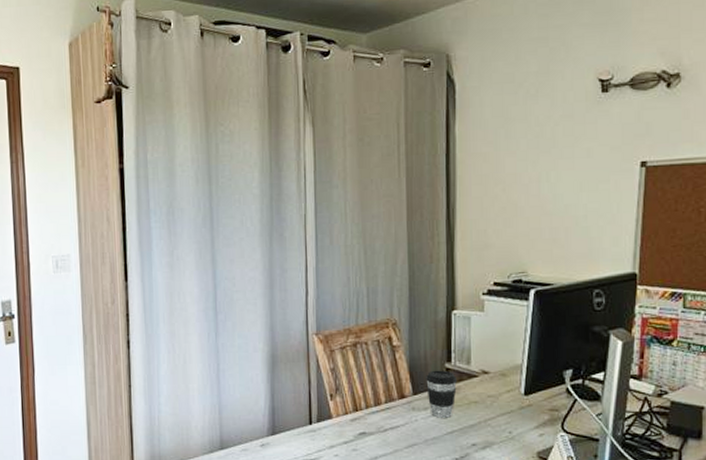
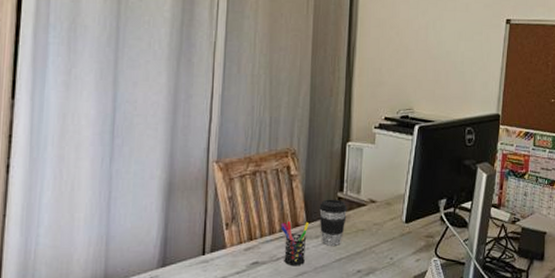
pen holder: none [386,393,416,438] -> present [280,221,309,266]

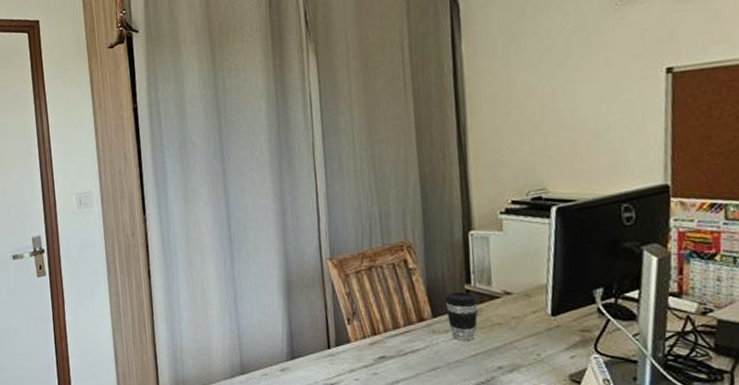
pen holder: present [280,221,309,266] -> none [404,316,436,361]

